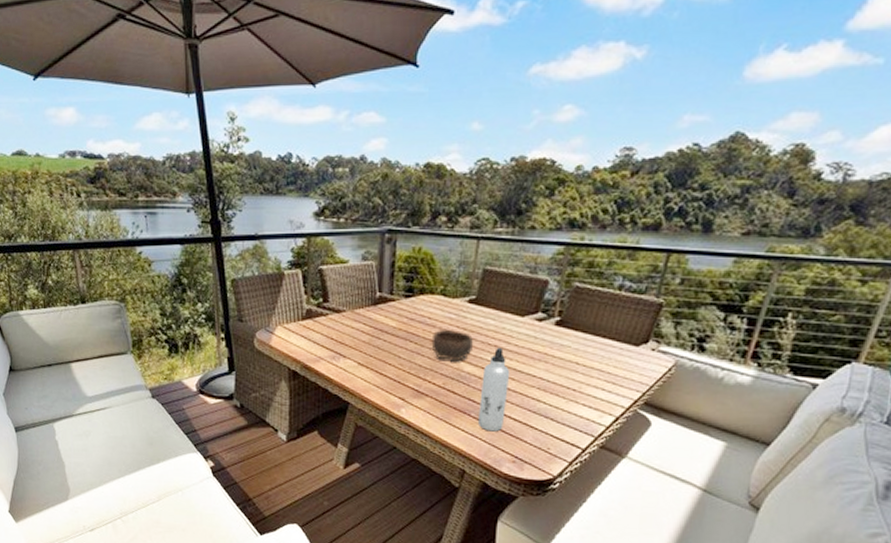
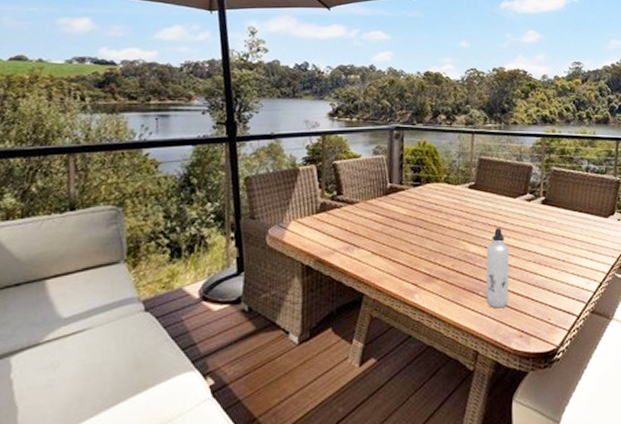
bowl: present [431,329,474,362] -> none [439,213,477,244]

